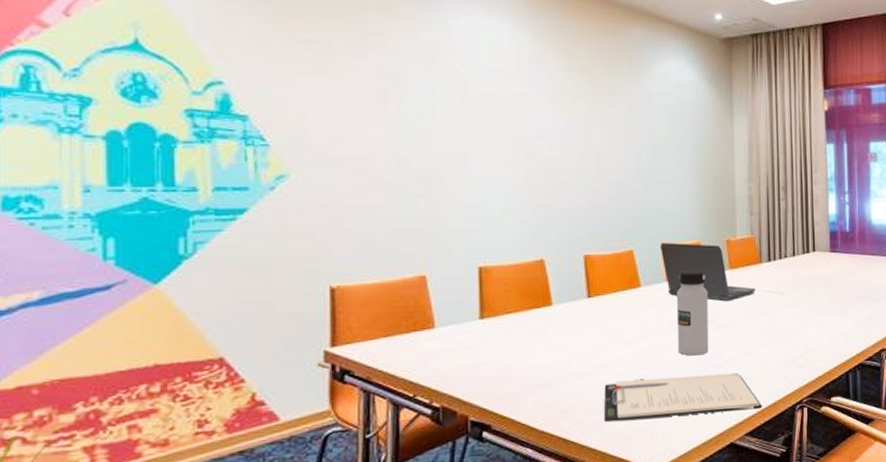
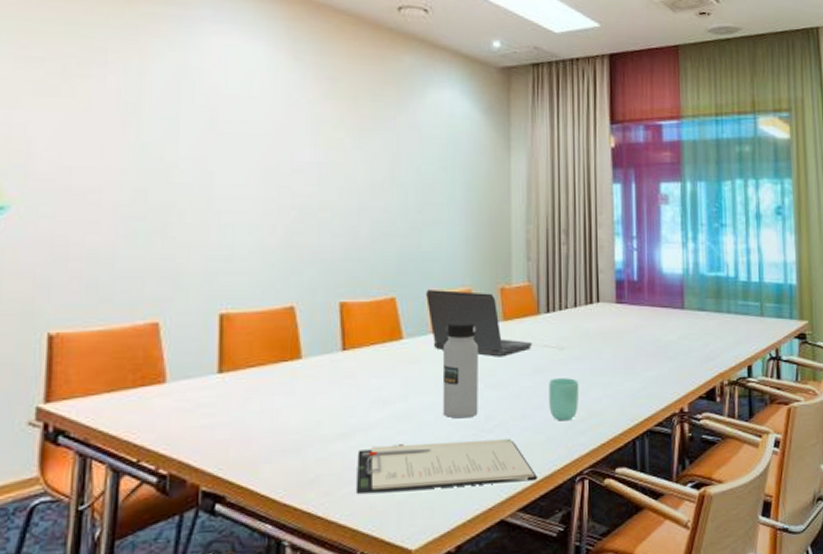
cup: none [771,319,798,357] -> present [549,378,580,421]

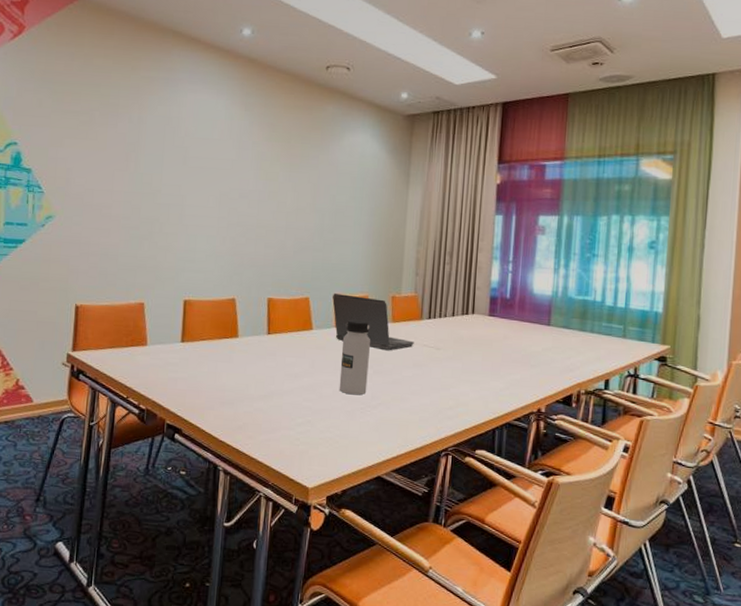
clipboard: present [355,438,538,493] -> none [271,407,411,450]
cup: present [549,378,580,421] -> none [424,372,451,407]

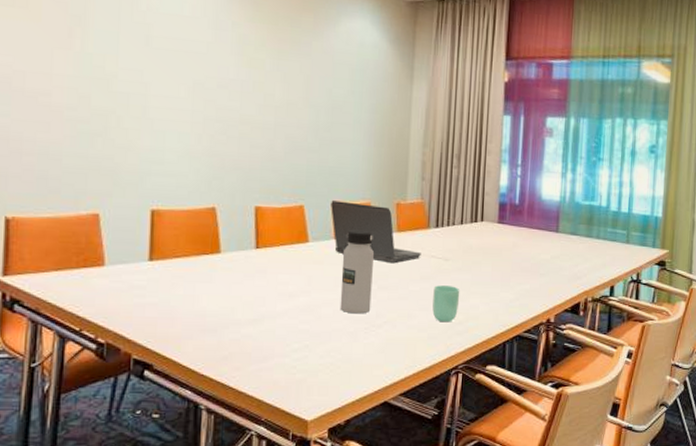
cup: none [424,372,451,407] -> present [432,285,460,323]

